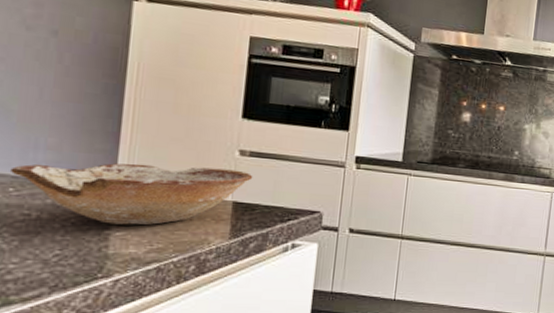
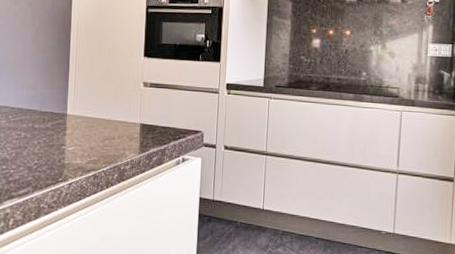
bowl: present [9,163,253,225] -> none [9,96,153,142]

